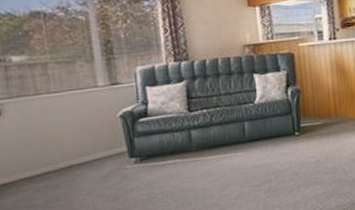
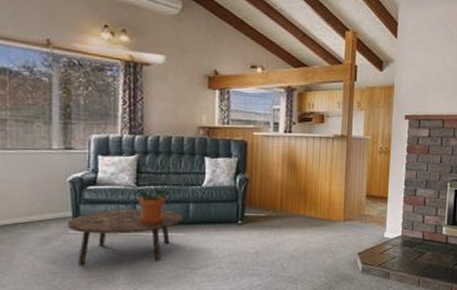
coffee table: none [124,131,240,199] -> present [68,209,183,266]
potted plant: none [187,112,225,150] -> present [134,187,171,225]

